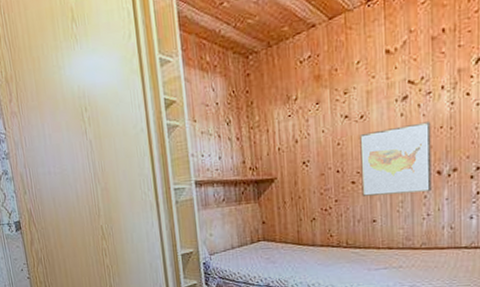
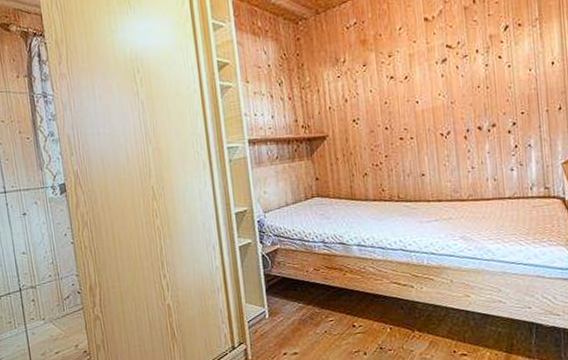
wall art: present [360,121,432,196] -> none [405,82,474,152]

